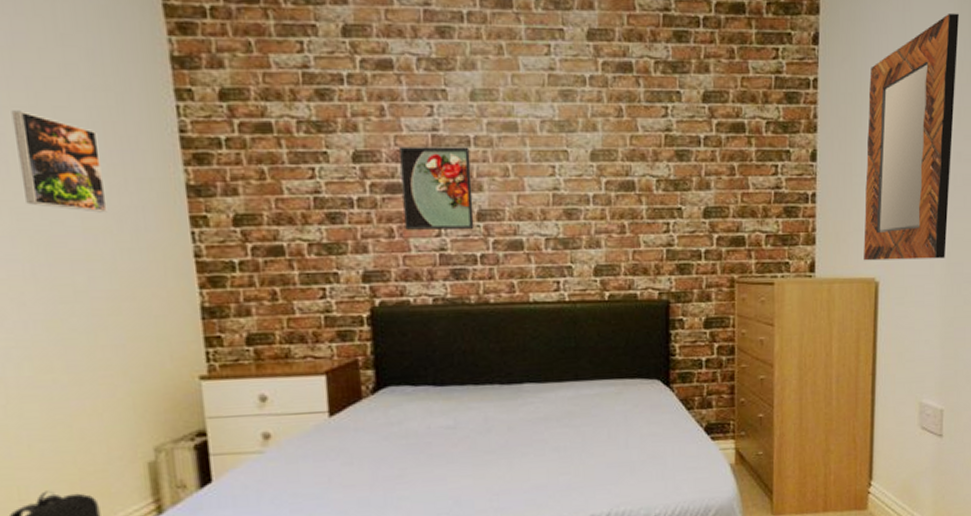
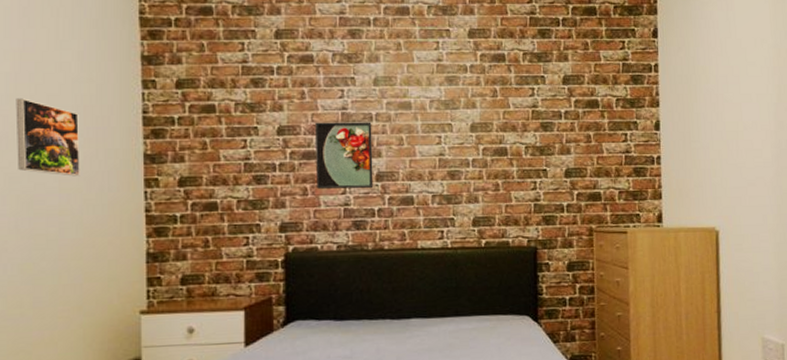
home mirror: present [864,12,959,261] -> none [701,11,777,213]

